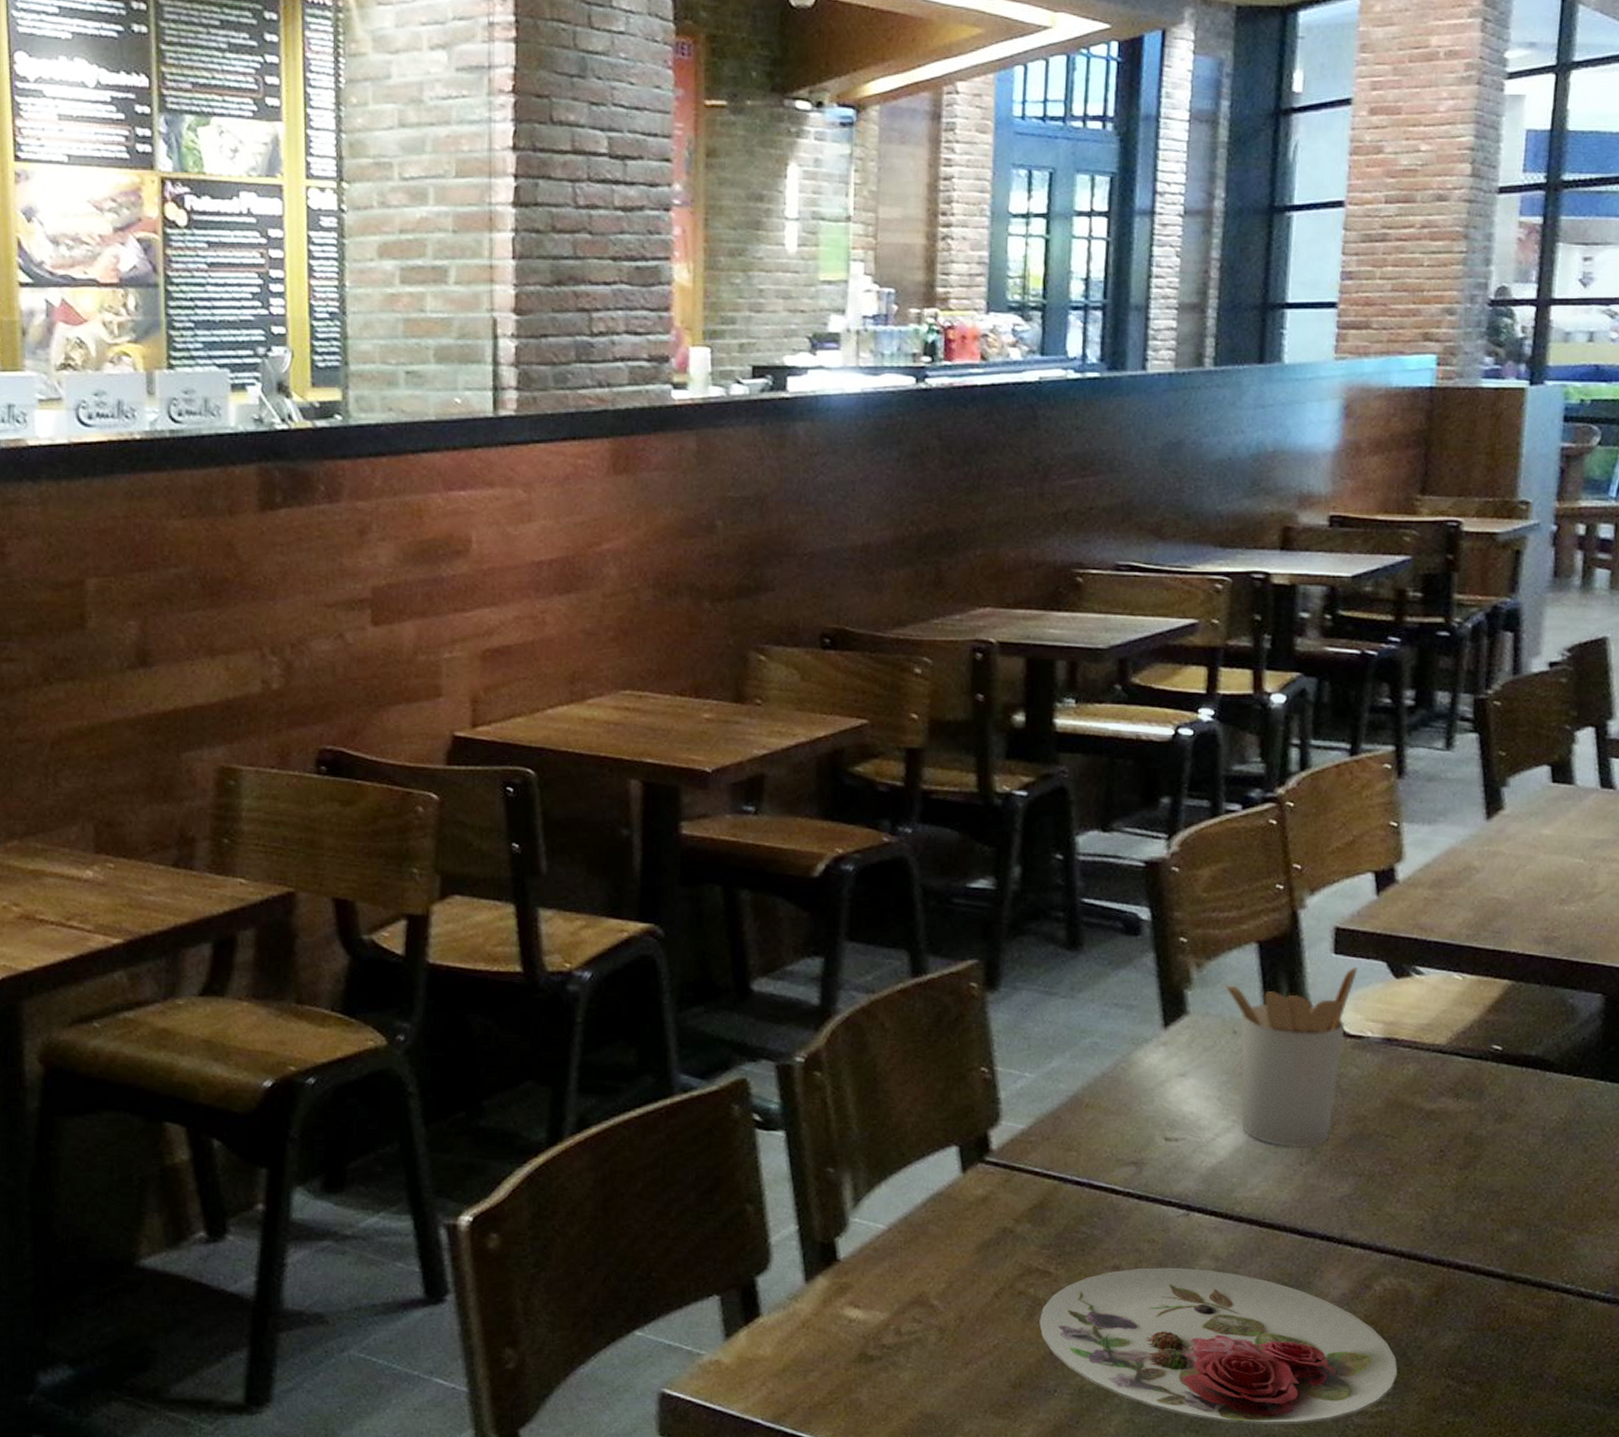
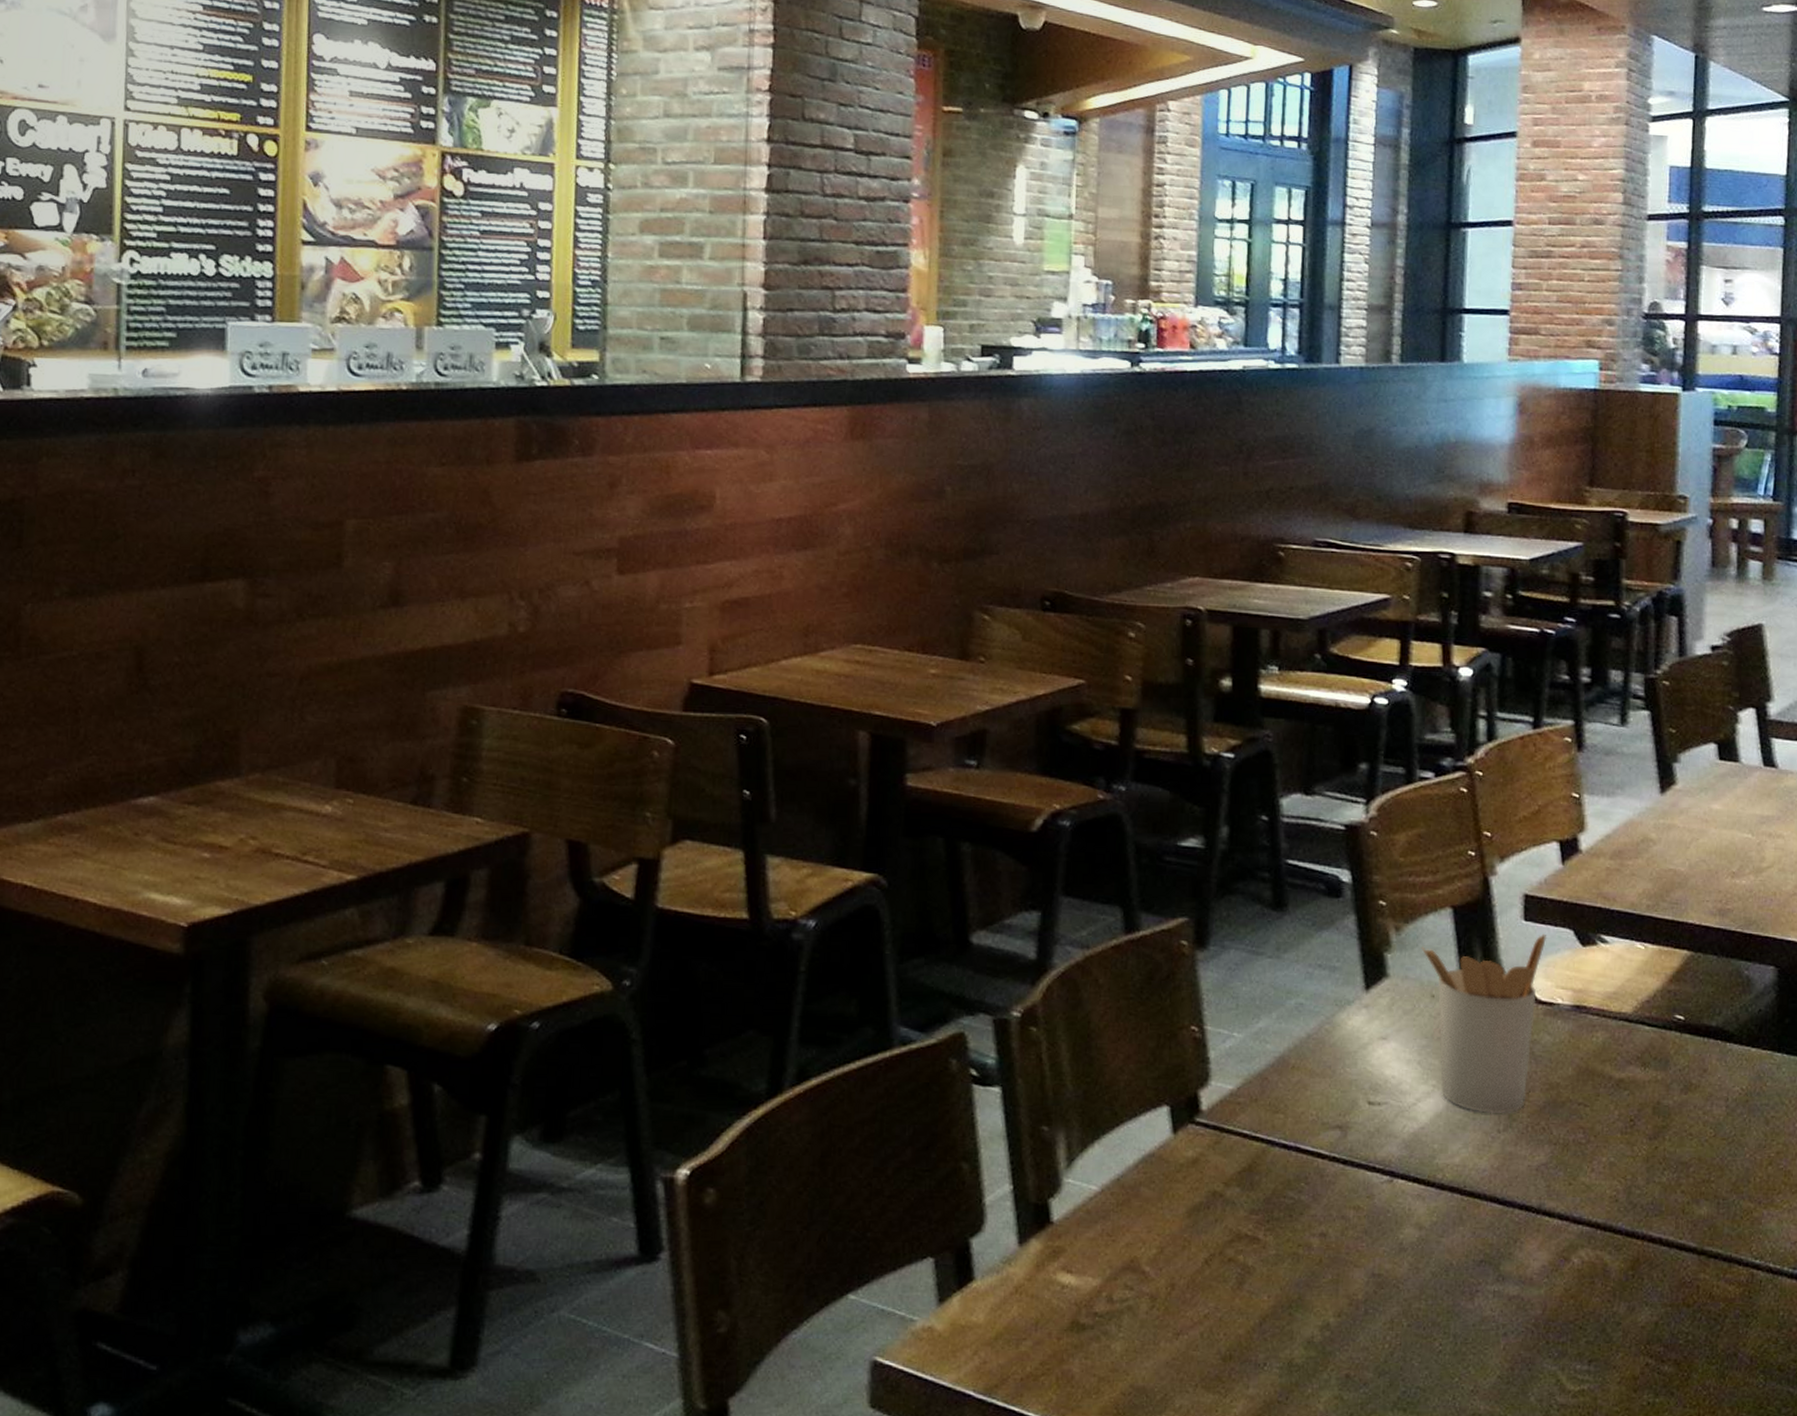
plate: present [1039,1267,1398,1424] -> none [1249,1235,1598,1403]

